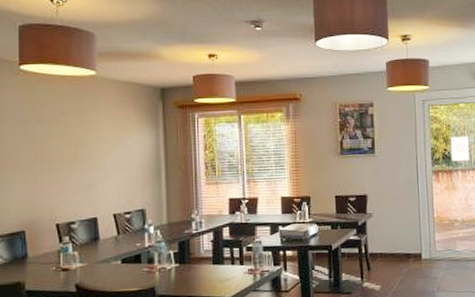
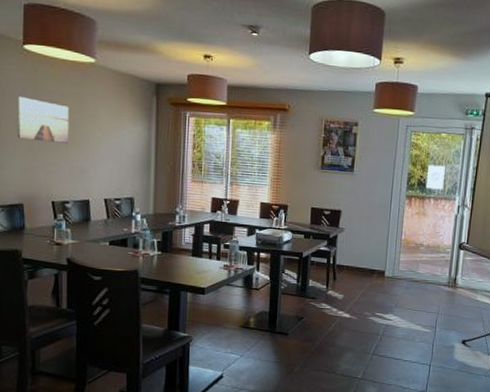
wall art: none [15,118,72,162] -> present [17,97,70,144]

